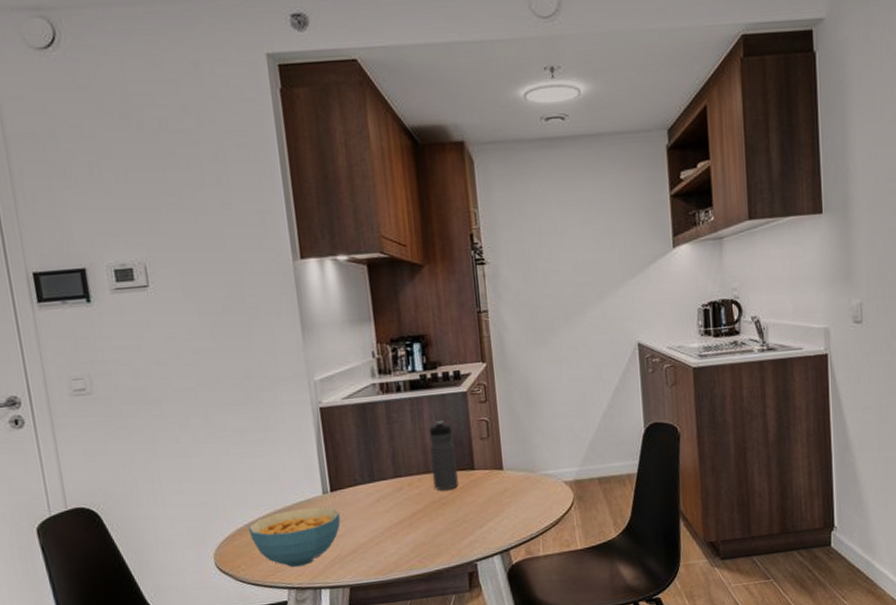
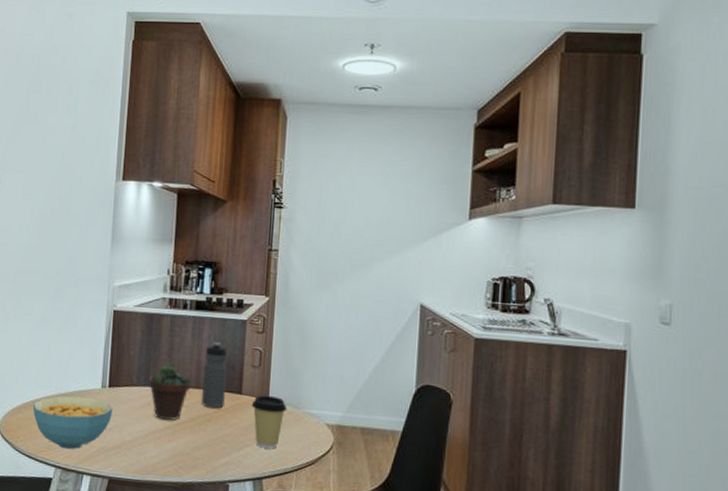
succulent plant: none [373,438,420,514] -> present [148,349,191,421]
coffee cup: none [486,464,523,520] -> present [251,395,288,449]

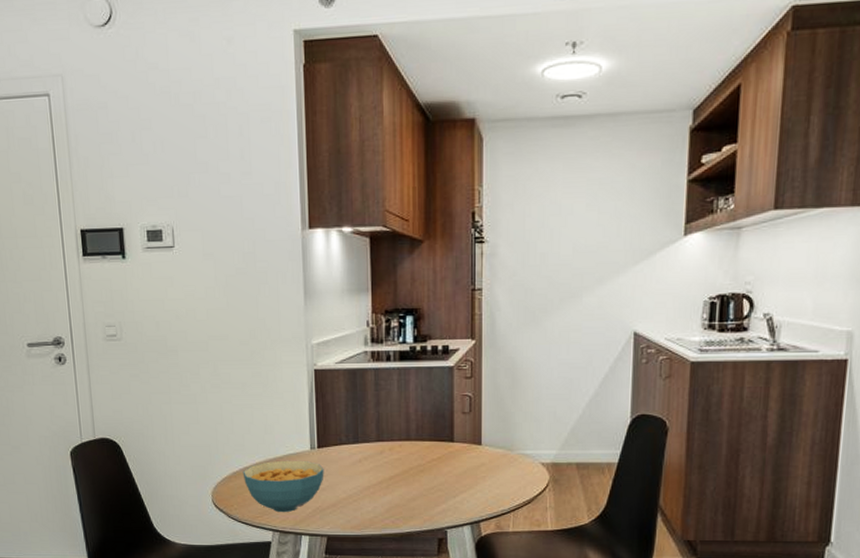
succulent plant: present [148,349,191,421] -> none [357,403,401,475]
water bottle: present [202,342,227,409] -> none [413,392,437,459]
coffee cup: present [251,395,288,449] -> none [464,440,501,493]

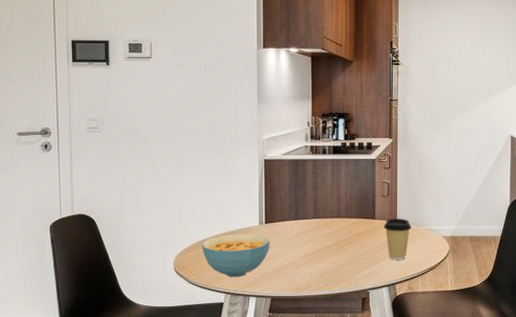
coffee cup: none [464,440,501,493] -> present [383,218,412,260]

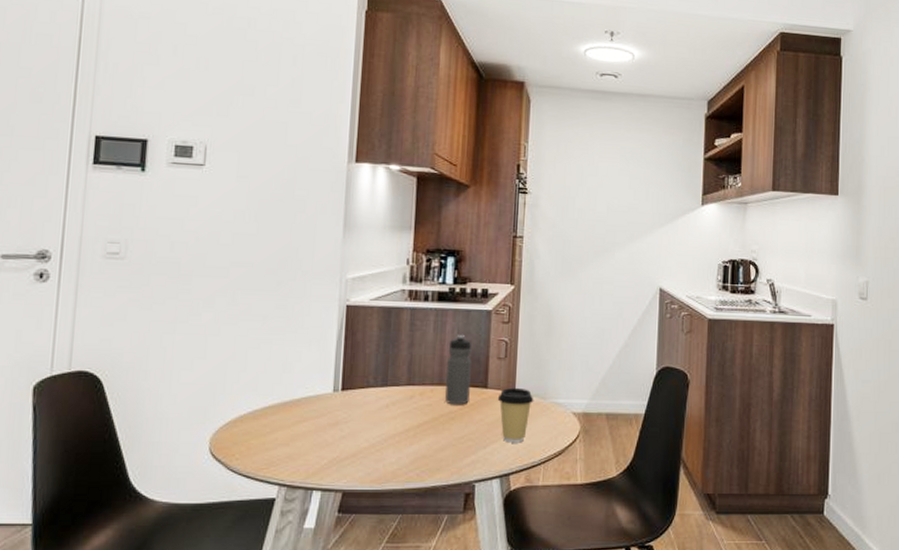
cereal bowl: present [201,233,270,278] -> none [251,403,347,464]
water bottle: none [343,179,362,233] -> present [445,335,472,405]

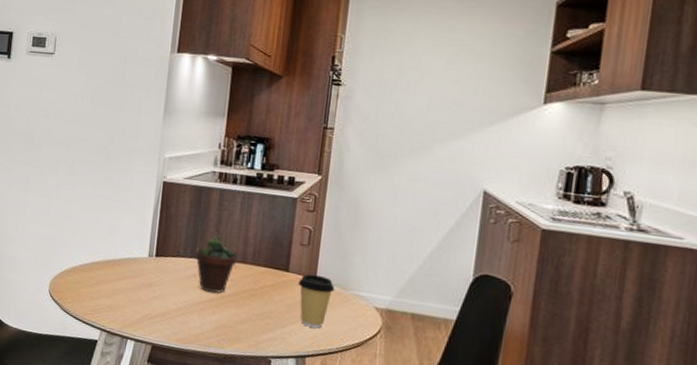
succulent plant: none [386,344,434,423] -> present [195,222,238,293]
water bottle: present [445,335,472,405] -> none [247,218,276,285]

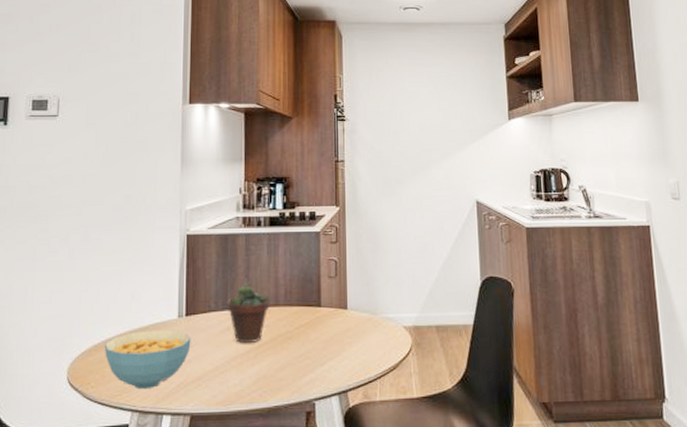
cereal bowl: none [81,262,159,314] -> present [104,329,191,390]
coffee cup: present [297,274,335,329] -> none [331,304,366,360]

